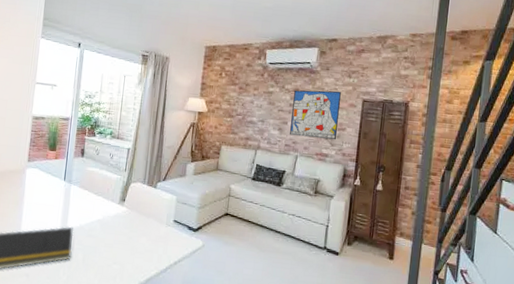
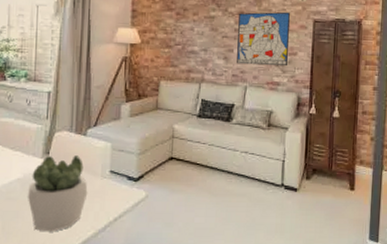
succulent plant: none [104,203,154,268] -> present [27,155,88,232]

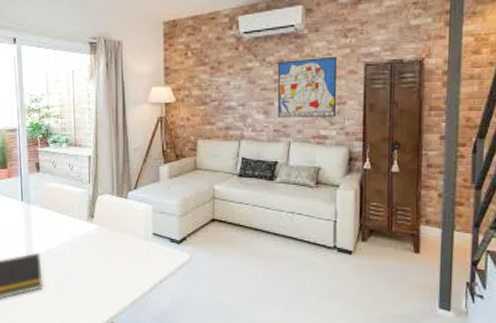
succulent plant: present [27,155,88,232] -> none [76,218,133,293]

